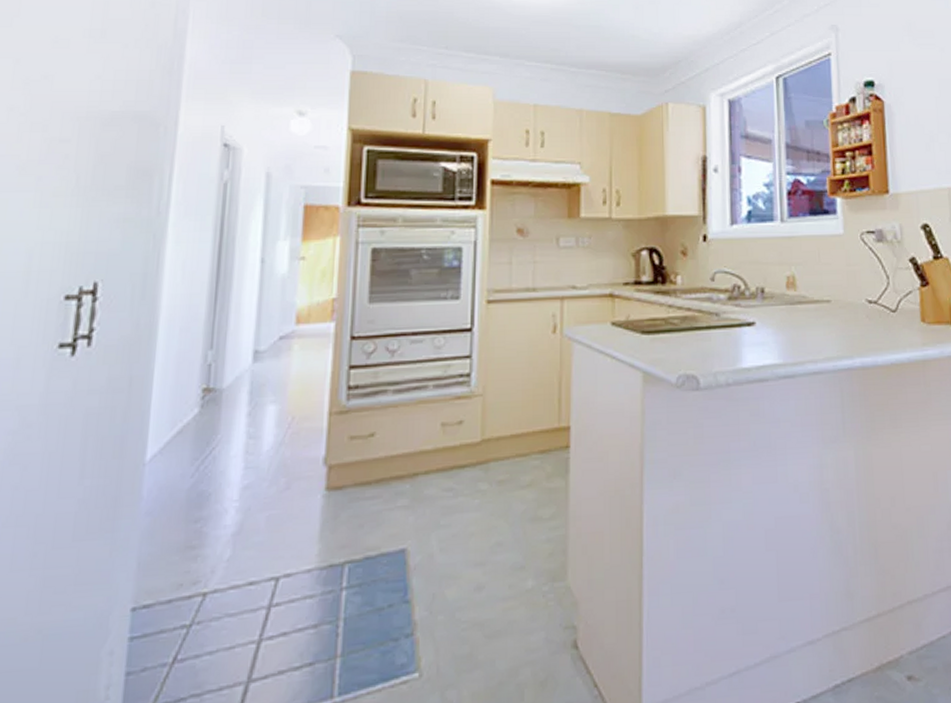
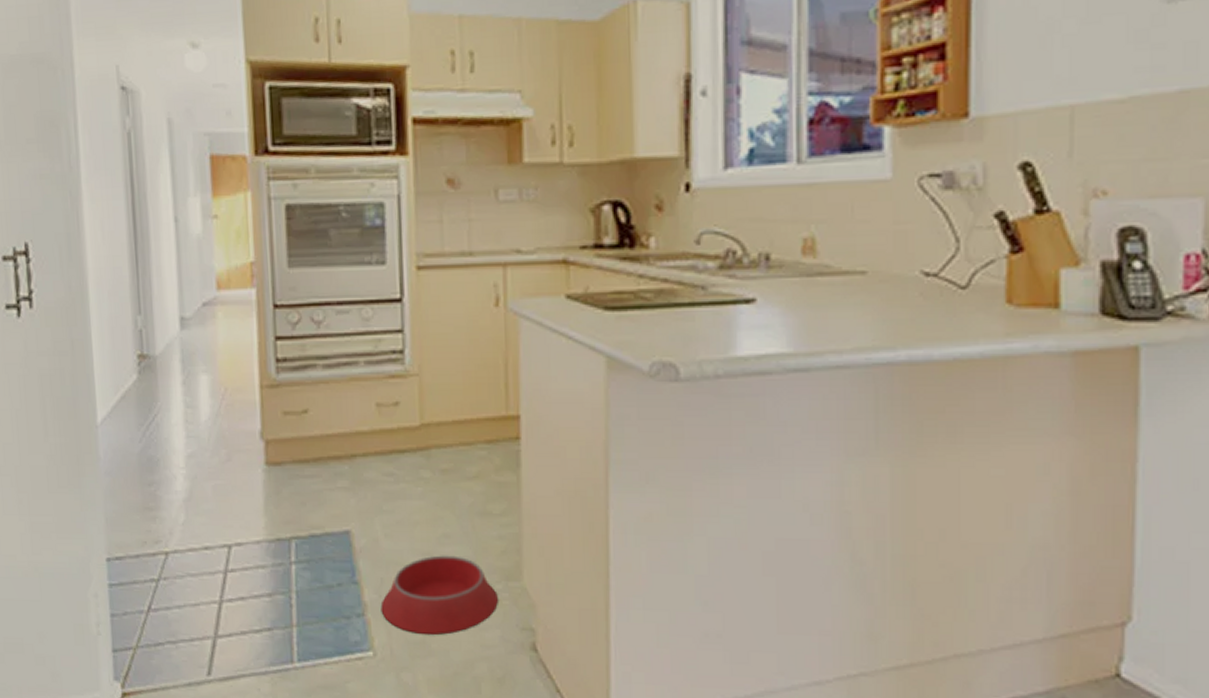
pet bowl: none [430,562,544,647] -> present [380,555,498,635]

